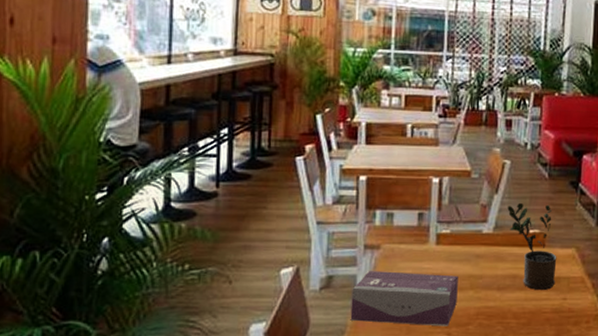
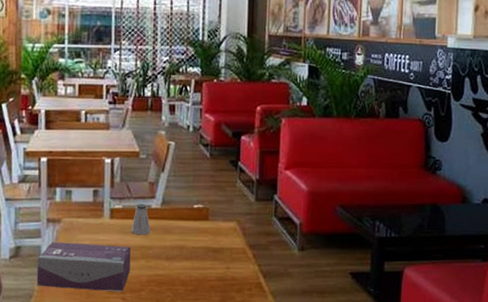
saltshaker: none [459,228,481,263] -> present [131,204,151,235]
potted plant: present [507,202,557,290] -> none [173,180,220,260]

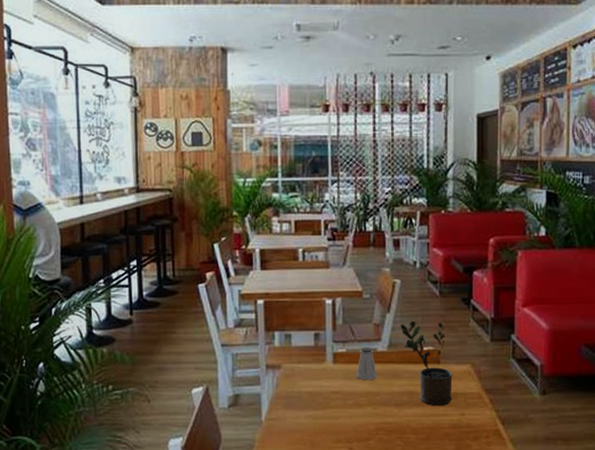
tissue box: present [37,242,131,292] -> none [257,389,357,441]
potted plant: none [173,180,220,260] -> present [400,320,453,406]

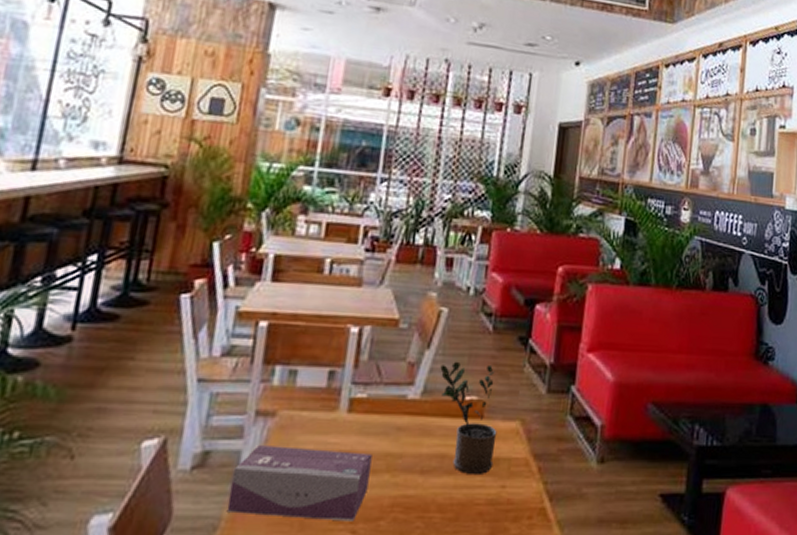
tissue box: none [257,389,357,441] -> present [226,445,373,522]
saltshaker: present [356,347,377,381] -> none [375,392,403,438]

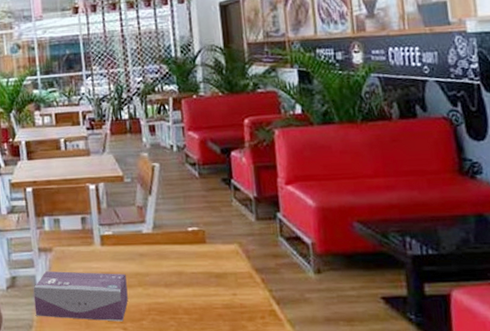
potted plant: present [440,361,497,474] -> none [163,202,223,286]

